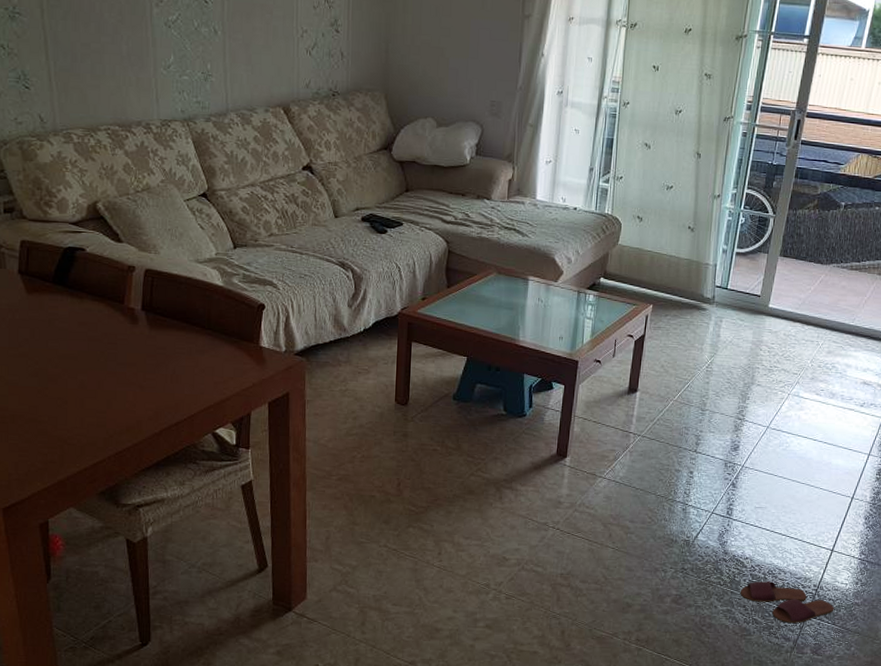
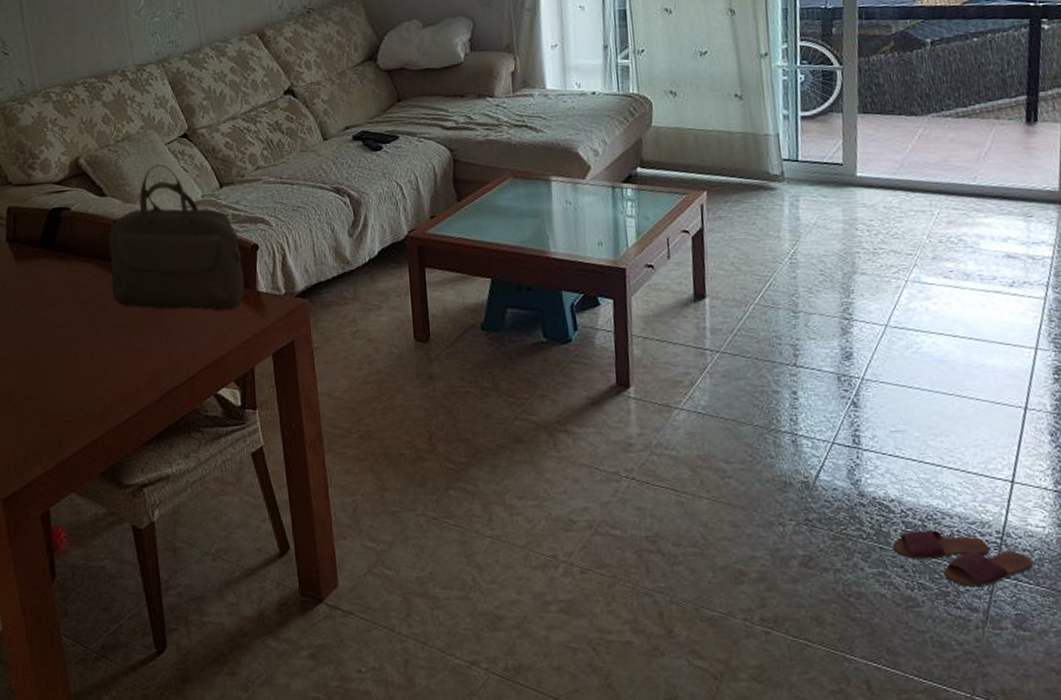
handbag: none [120,218,249,361] -> present [108,164,245,311]

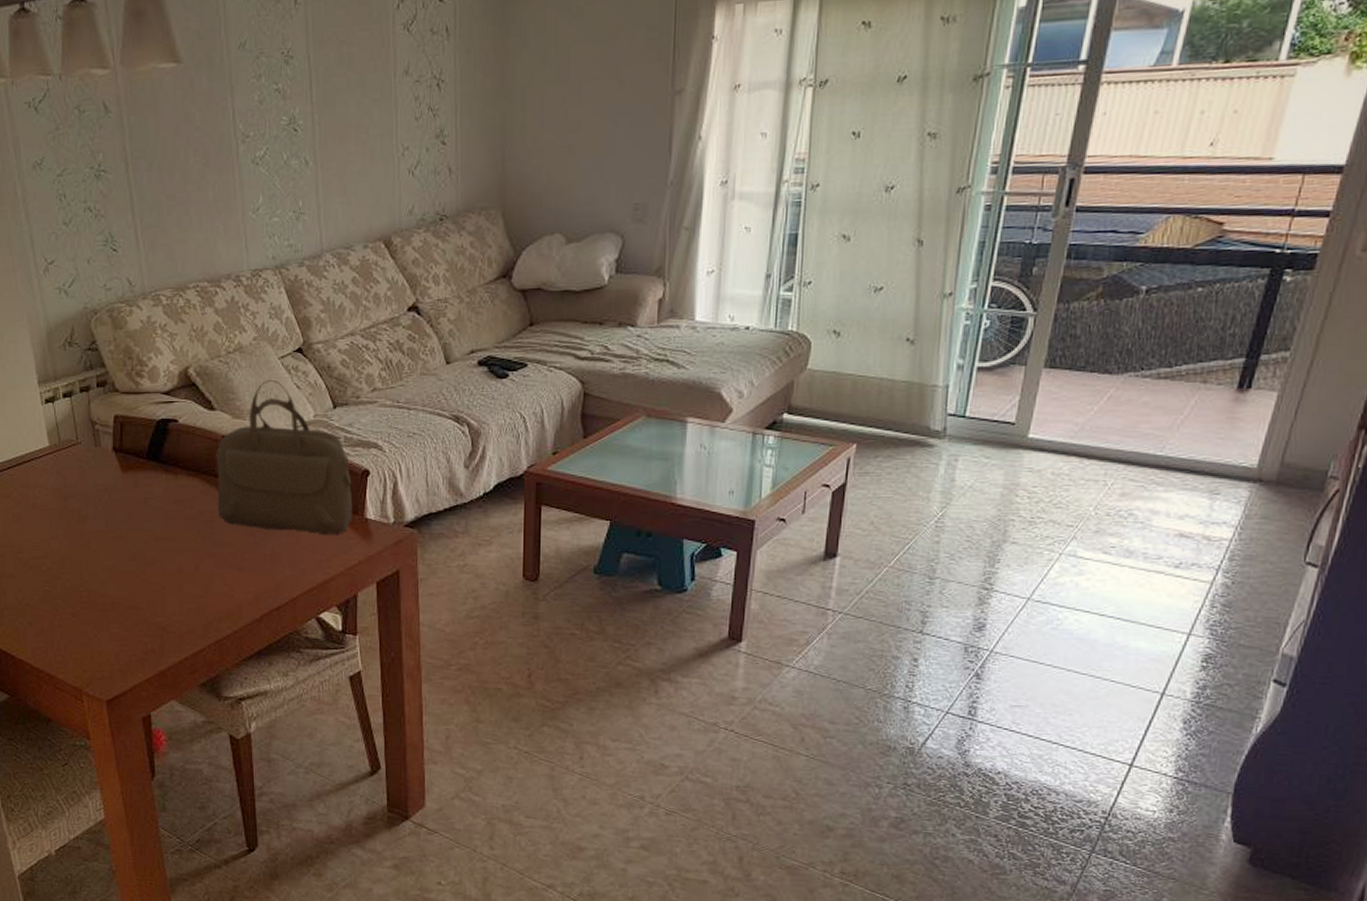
slippers: present [892,530,1034,586] -> none [989,803,1135,861]

